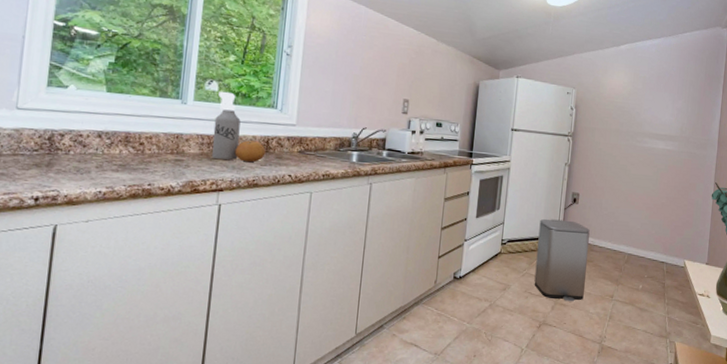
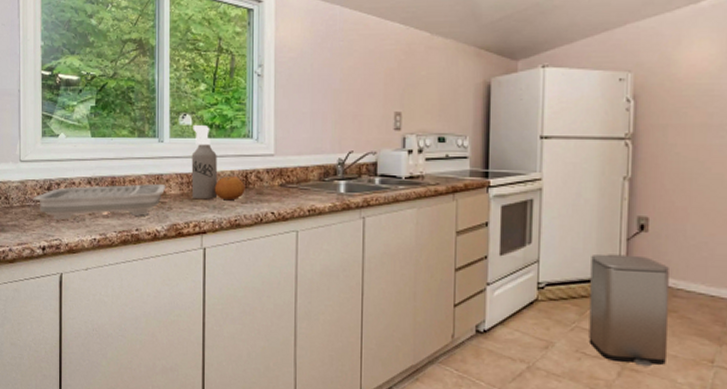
dish rack: none [28,139,186,172] -> present [33,184,166,220]

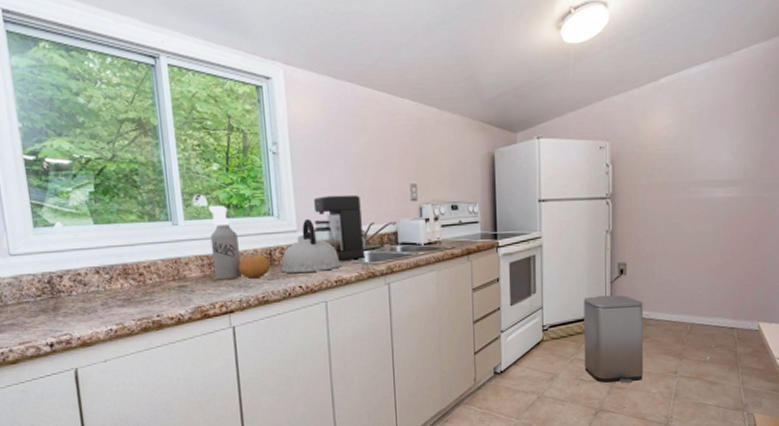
dish rack: present [33,184,166,220] -> none [31,268,186,314]
kettle: none [255,142,316,199] -> present [281,218,342,274]
coffee maker: none [285,120,342,189] -> present [308,194,365,261]

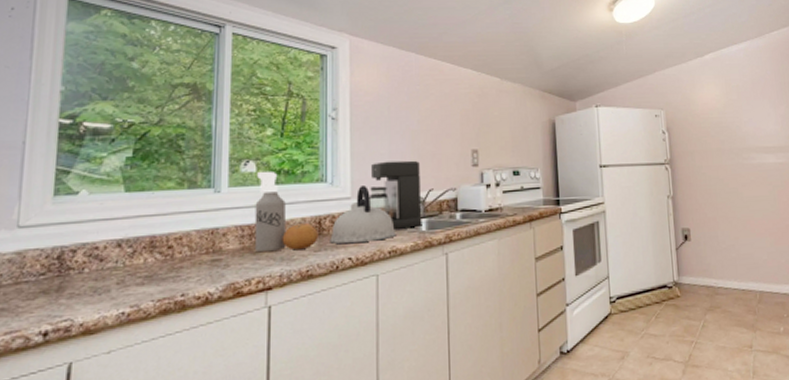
pedal bin: present [584,295,643,384] -> none [650,262,718,361]

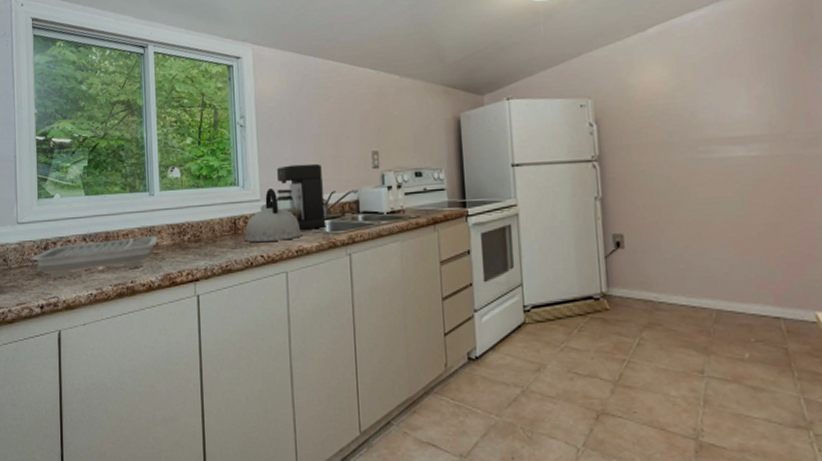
dish rack: none [33,239,223,295] -> present [30,236,159,277]
spray bottle: present [254,171,287,253] -> none [181,176,209,249]
fruit: present [282,223,319,251] -> none [204,223,235,247]

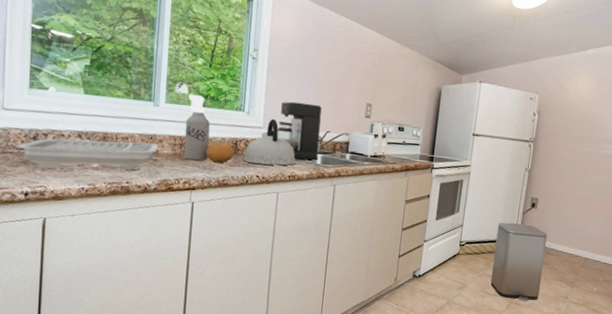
spray bottle: none [181,176,209,249] -> present [183,93,210,161]
fruit: none [204,223,235,247] -> present [205,142,235,163]
pedal bin: none [572,272,657,382] -> present [490,222,547,302]

